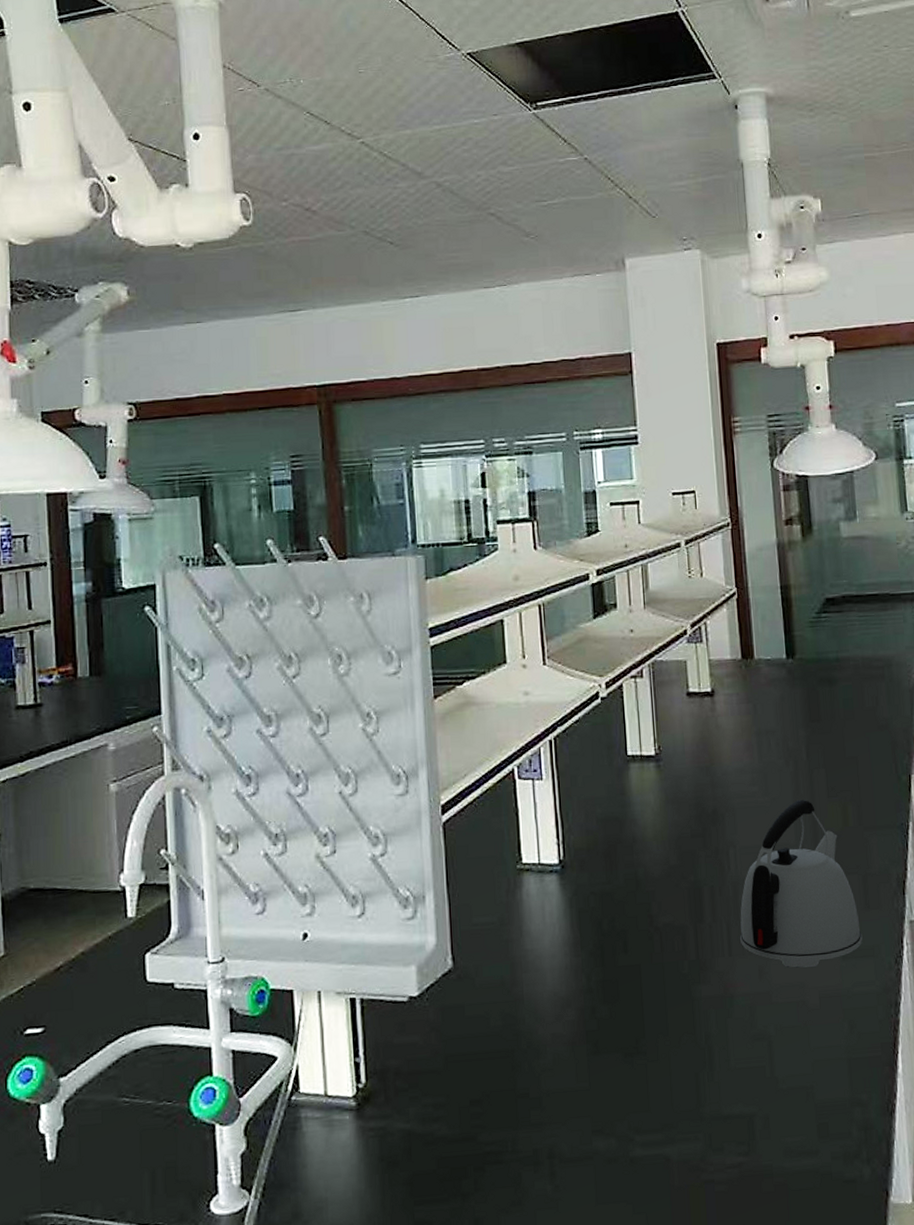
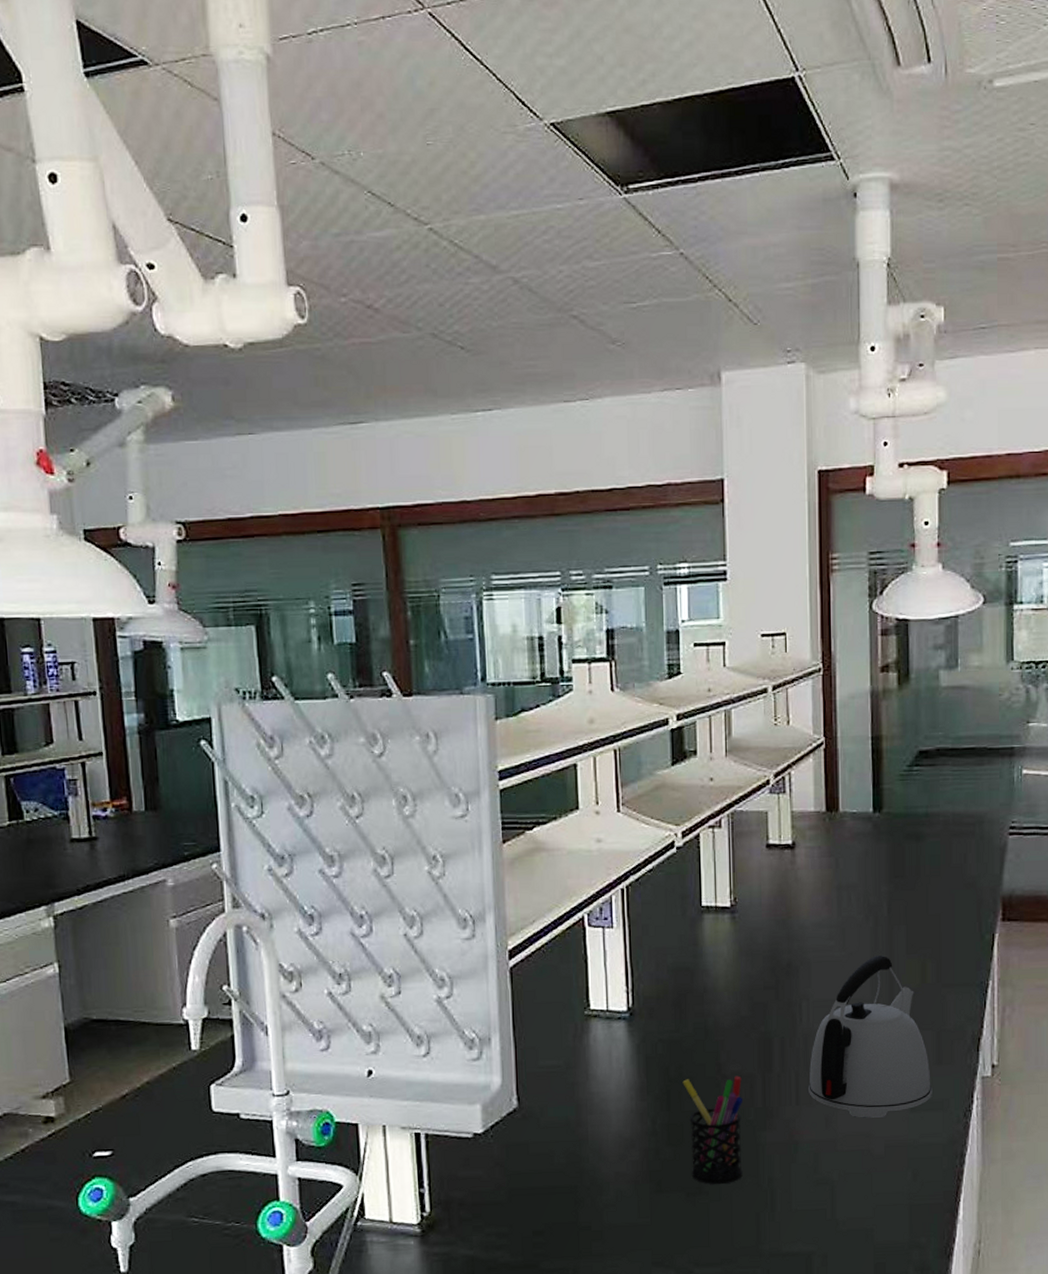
pen holder: none [615,927,680,1044] -> present [682,1075,744,1184]

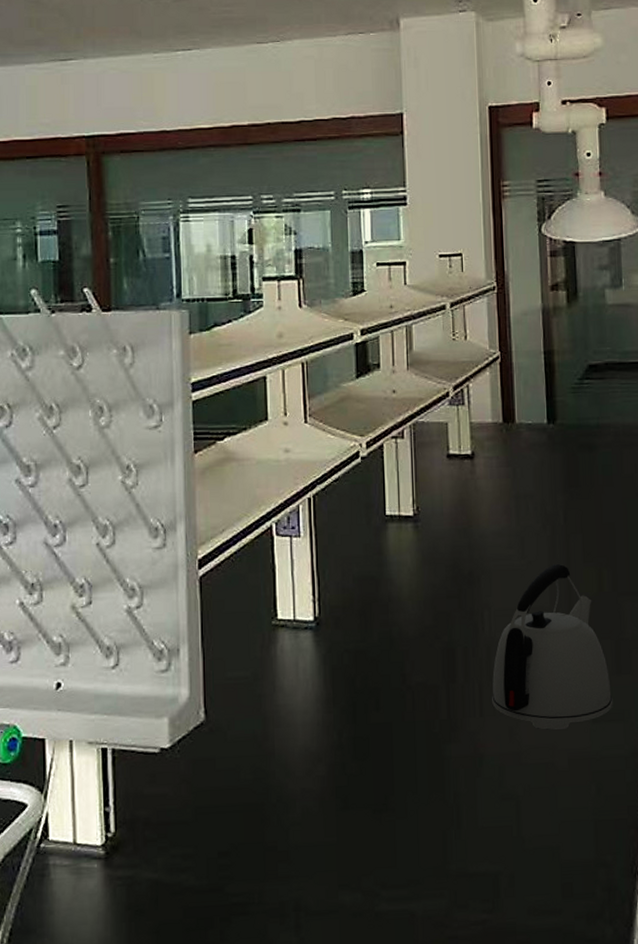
pen holder: present [682,1075,744,1184] -> none [368,686,429,800]

